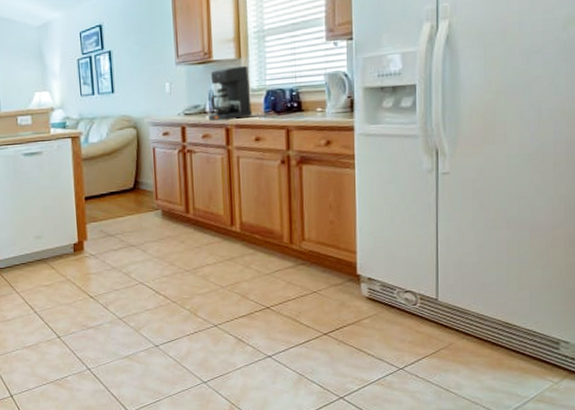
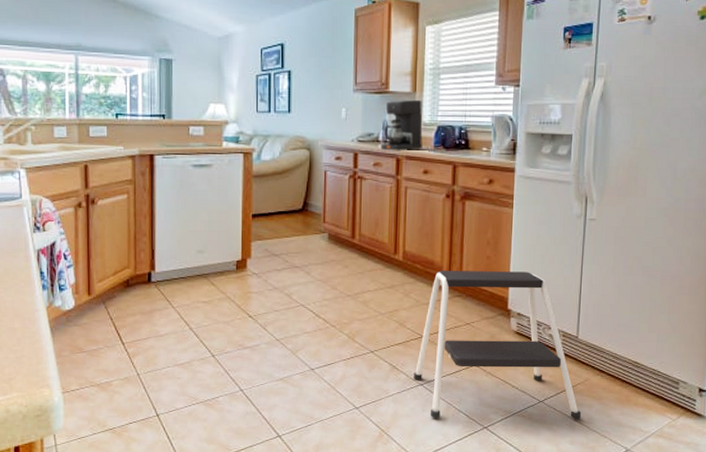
step stool: none [261,234,448,390] -> present [414,270,582,420]

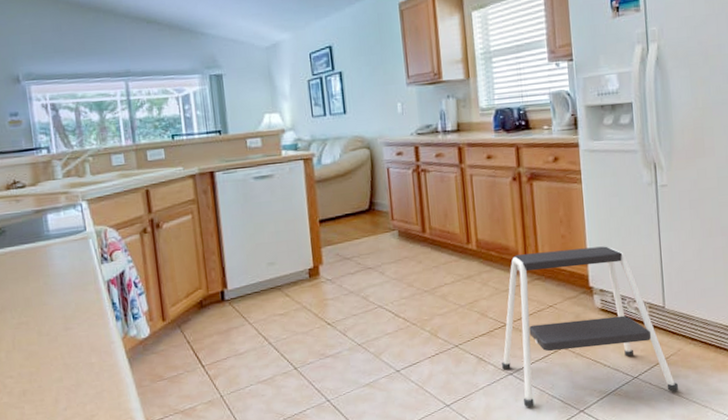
coffee maker: present [381,99,423,151] -> none [440,85,484,141]

